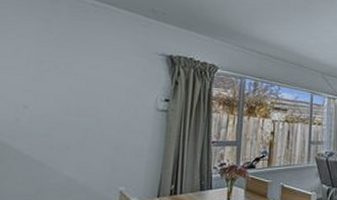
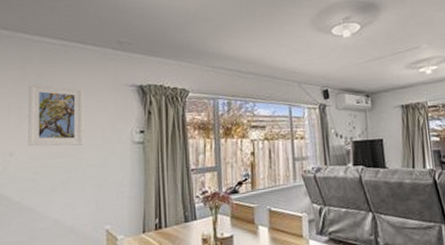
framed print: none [45,37,112,106] -> present [28,83,84,147]

